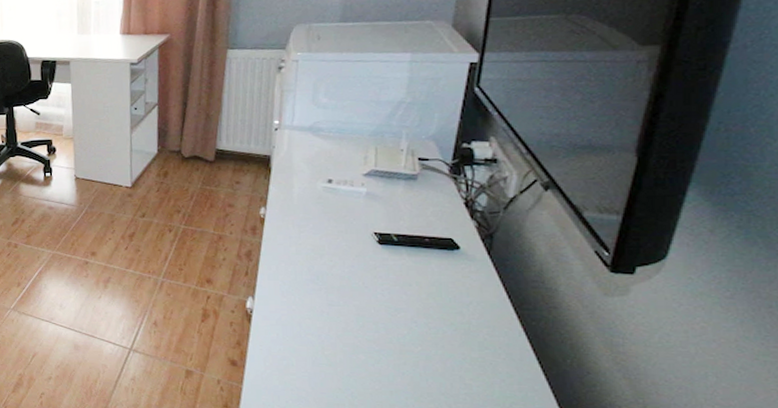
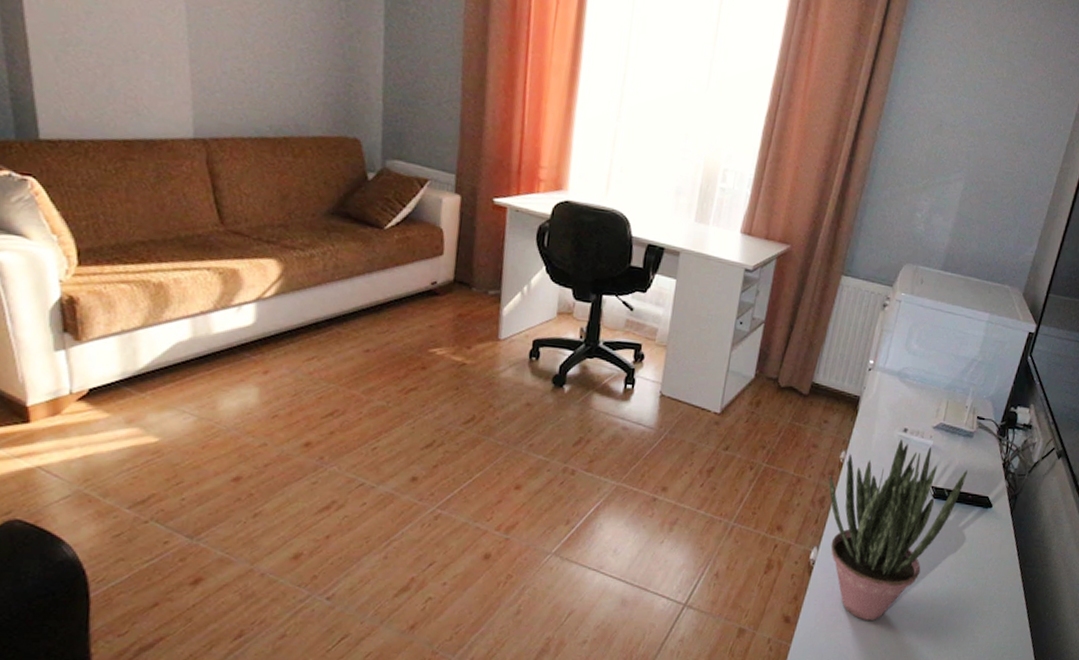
potted plant: none [252,190,418,365] -> present [829,439,968,620]

